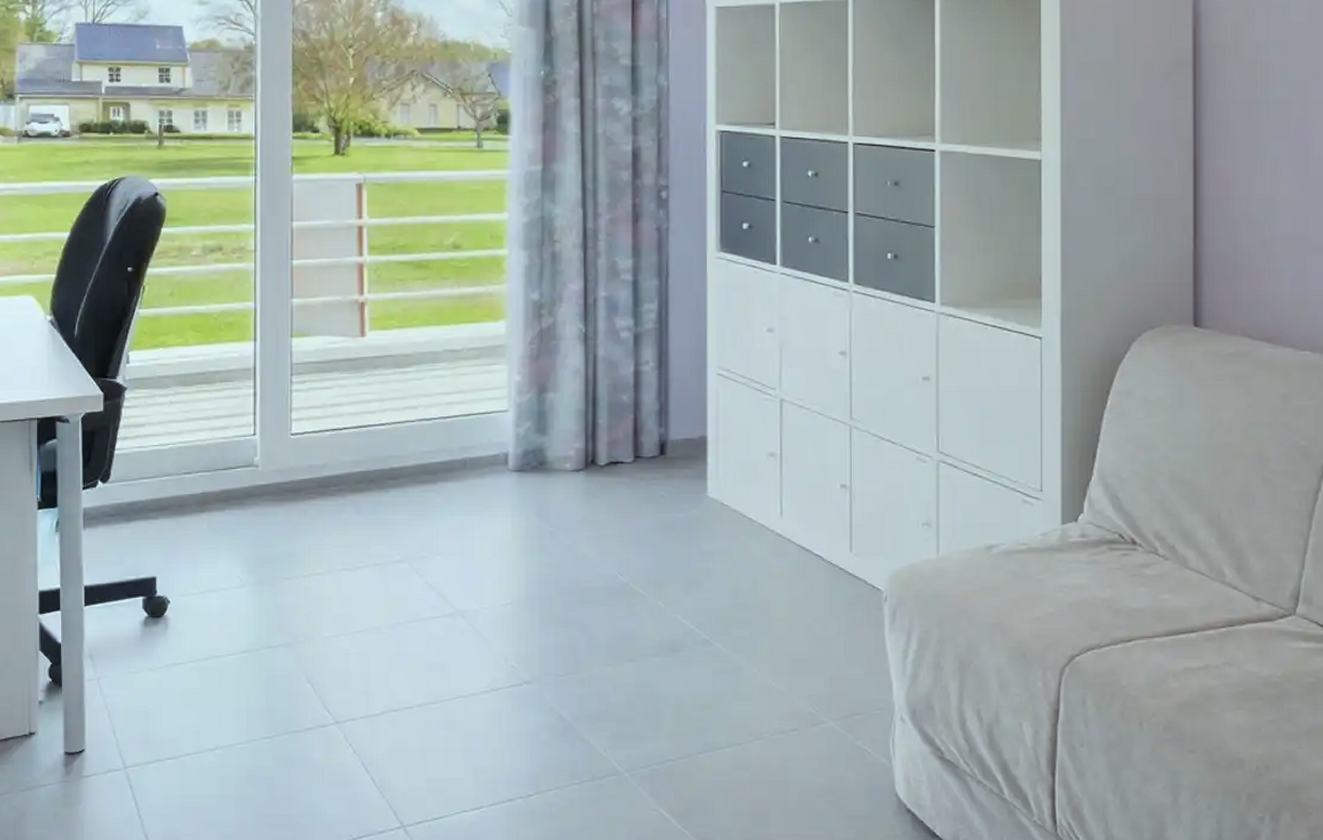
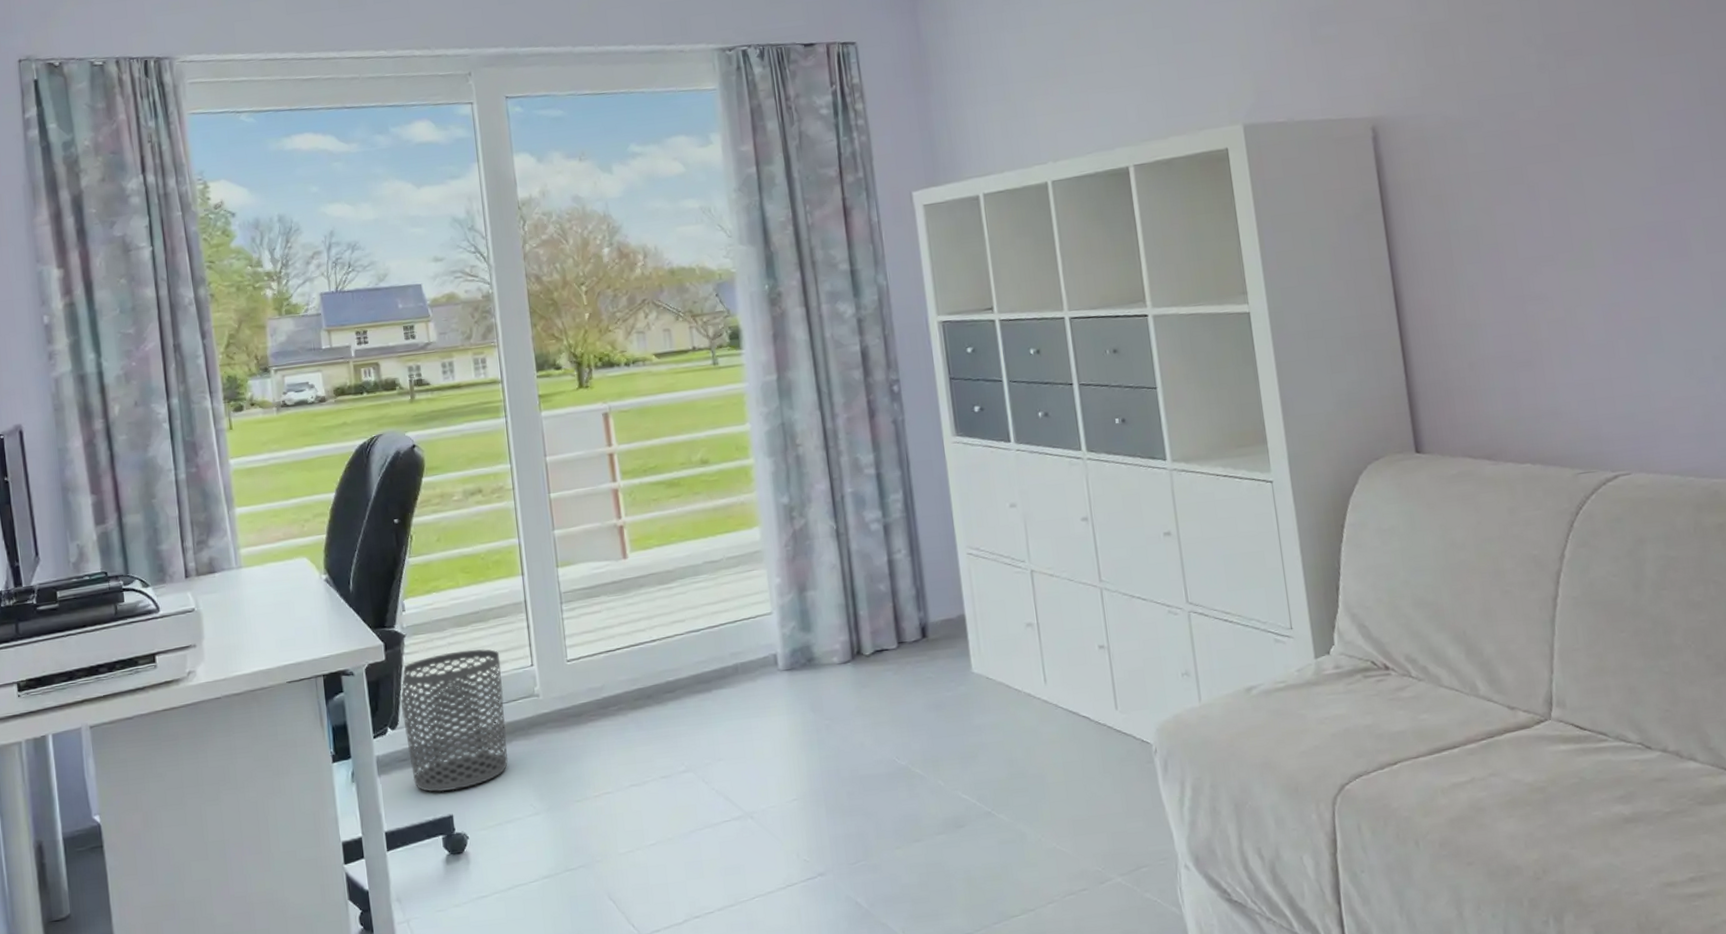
waste bin: none [114,411,222,553] -> present [400,649,509,793]

